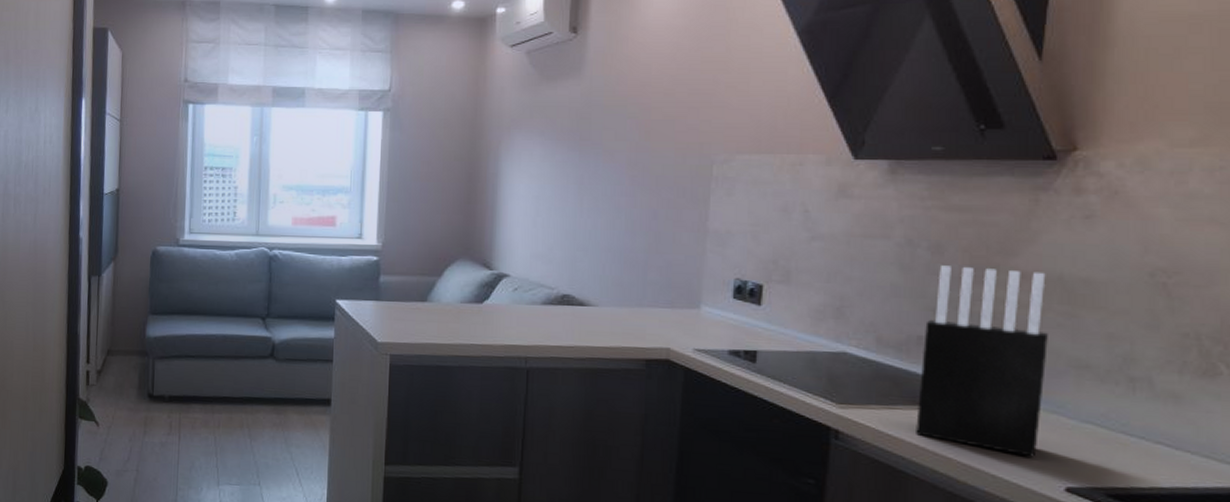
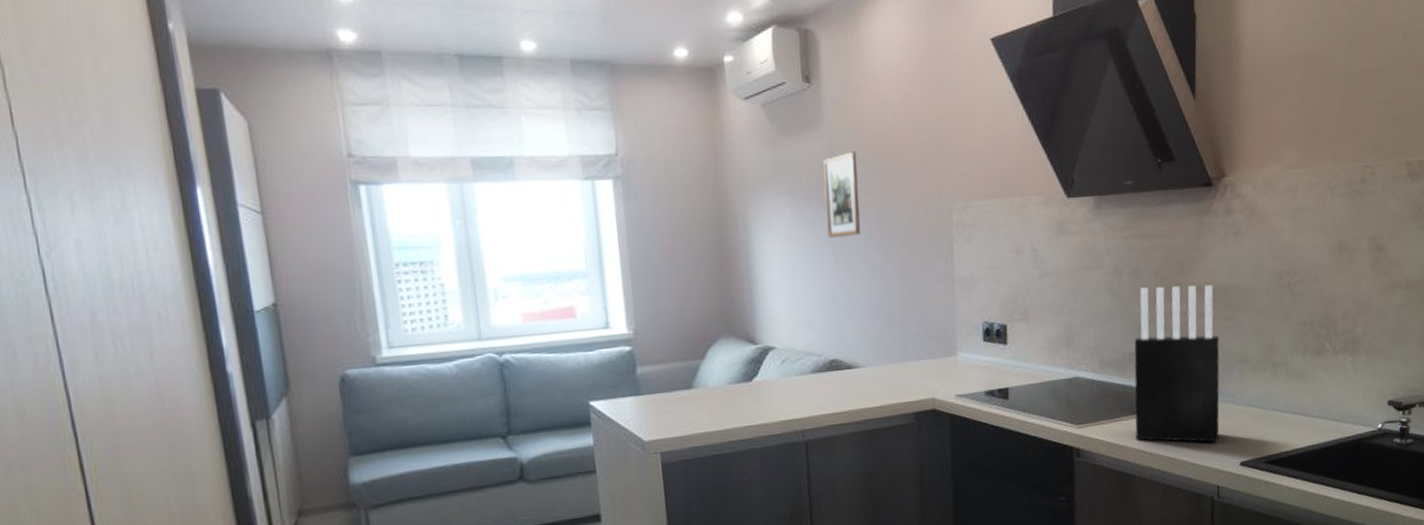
picture frame: none [575,98,615,180] -> present [823,151,861,238]

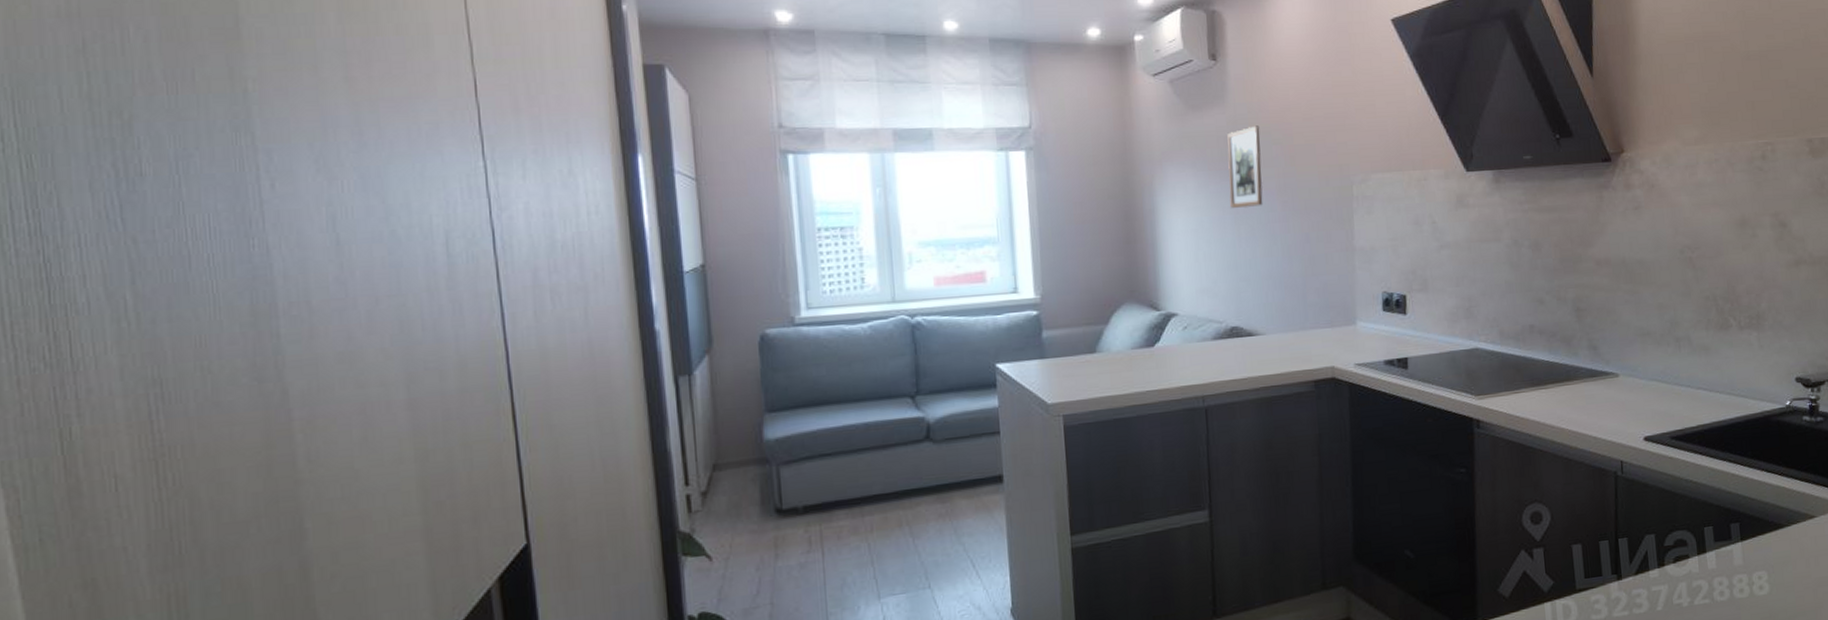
knife block: present [1134,284,1220,443] -> none [1534,258,1622,417]

